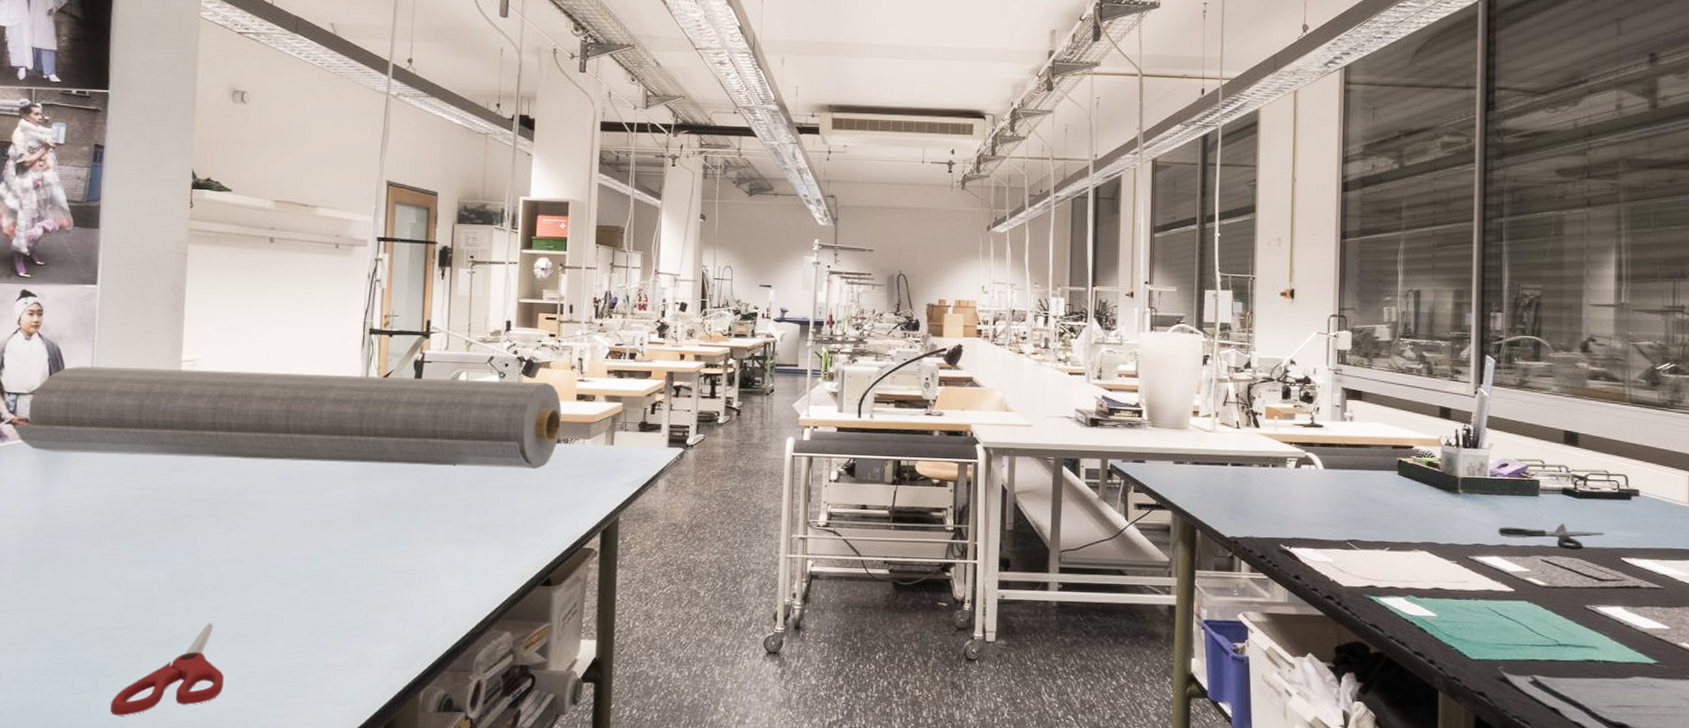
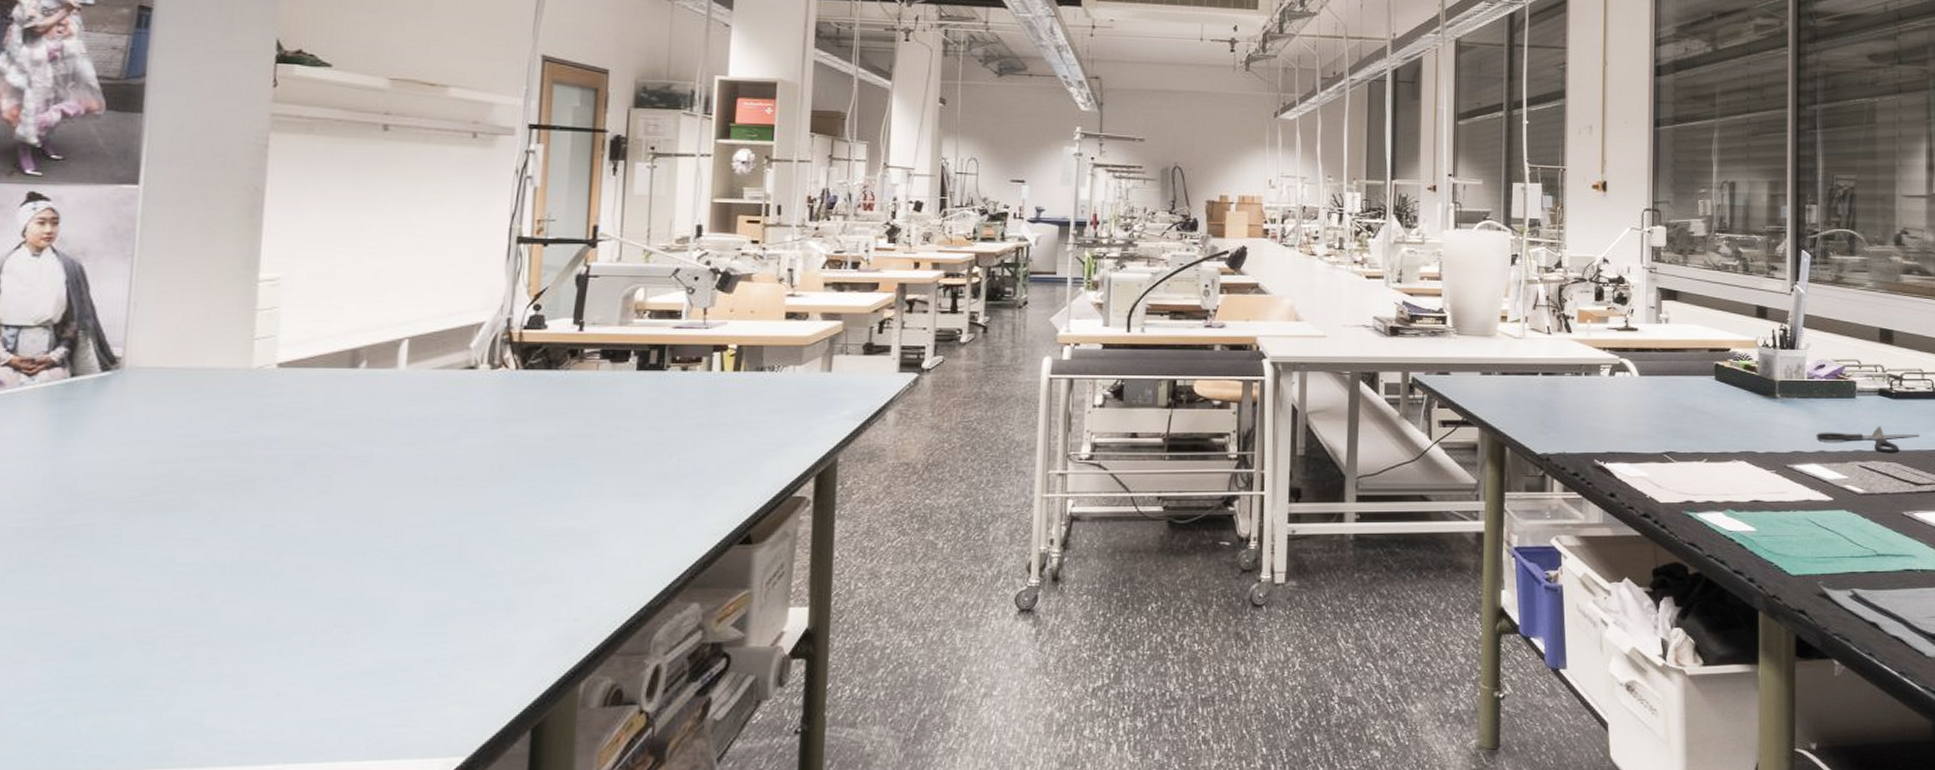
fabric roll: present [14,366,562,469] -> none [13,289,767,403]
scissors: present [110,623,224,716] -> none [149,612,312,740]

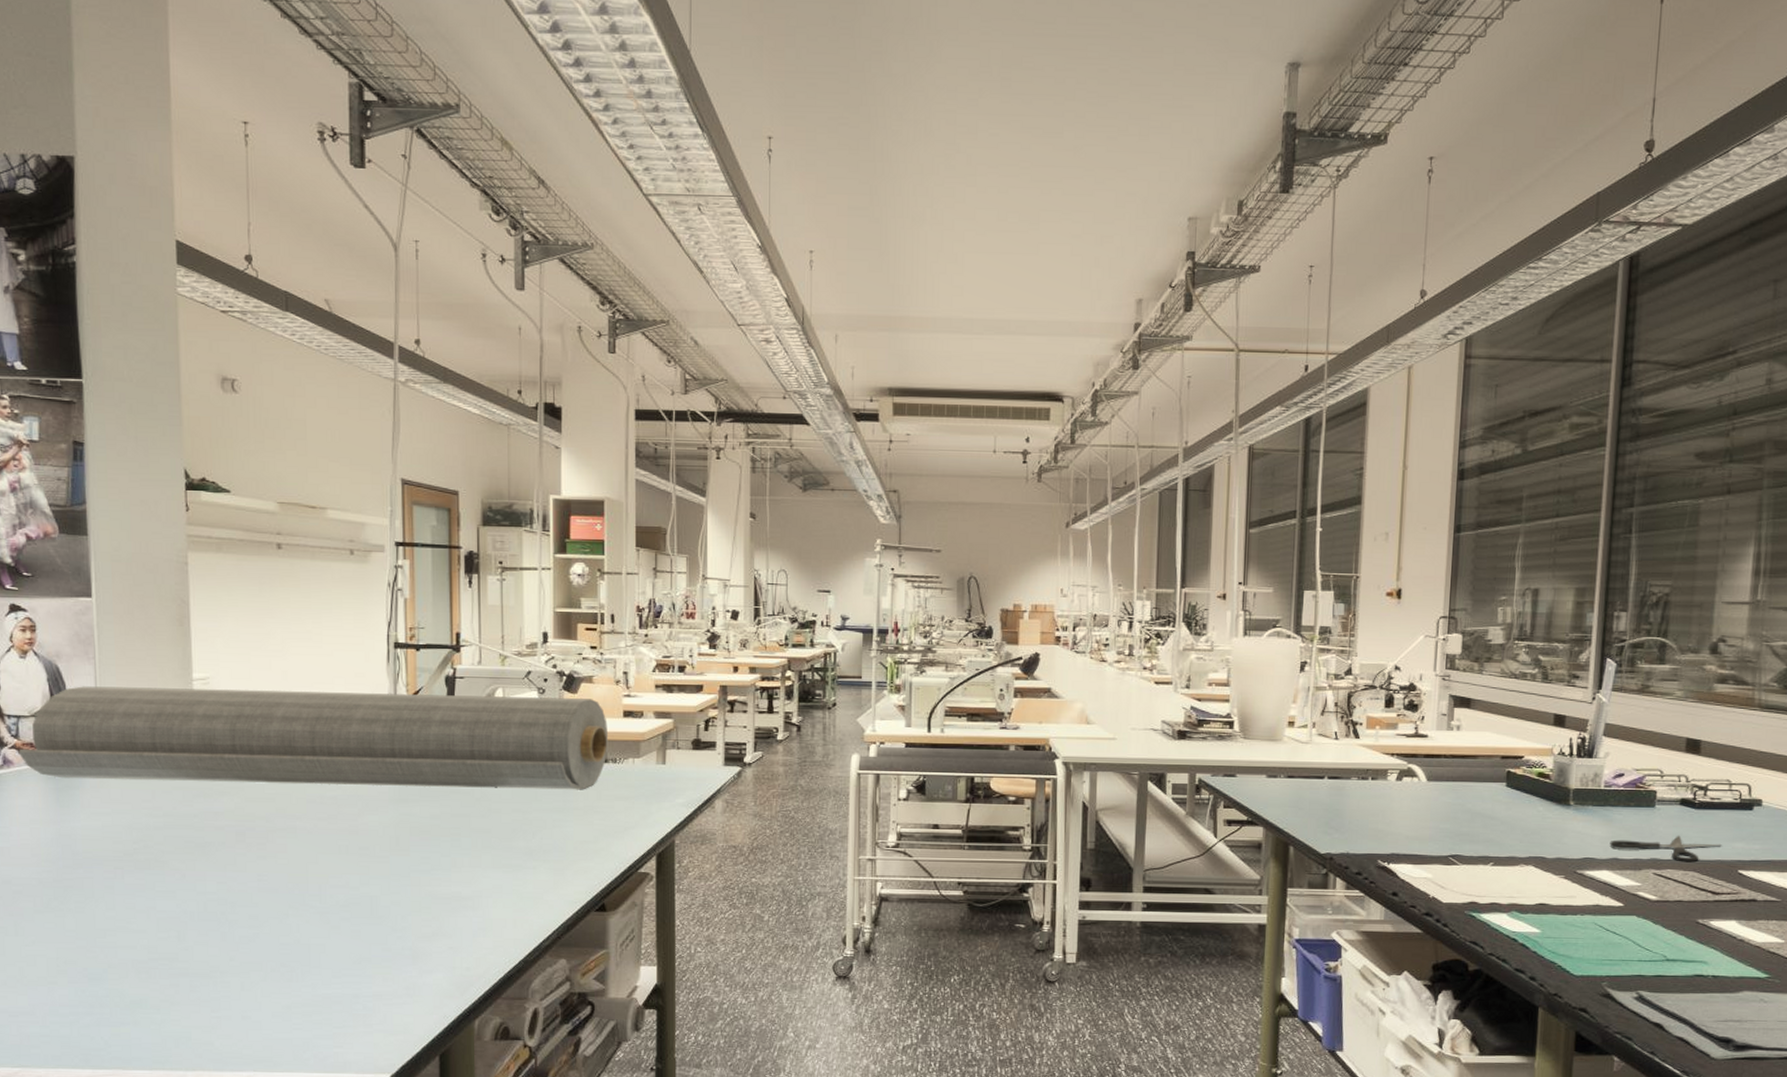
fabric roll: none [13,289,767,403] -> present [18,686,609,790]

